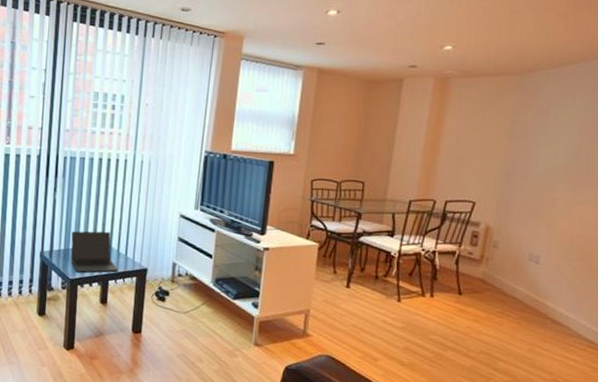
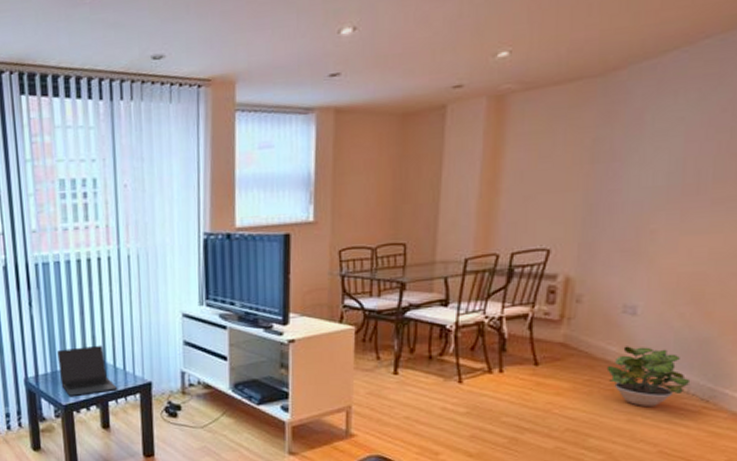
potted plant: none [514,288,579,341] -> present [606,346,691,408]

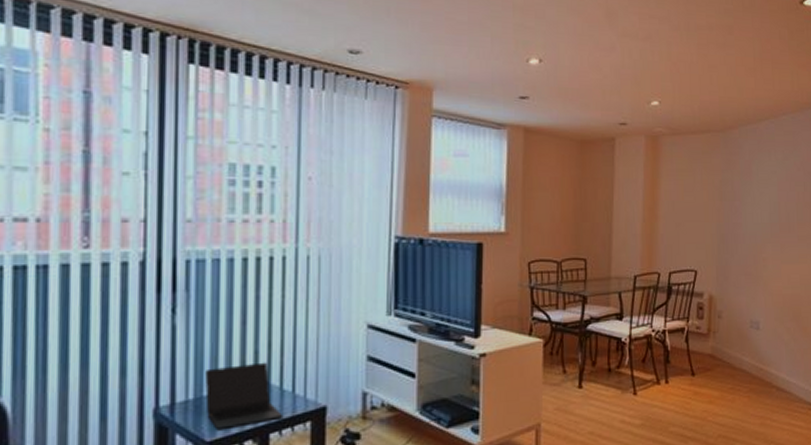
potted plant: present [606,346,691,408] -> none [743,356,799,411]

